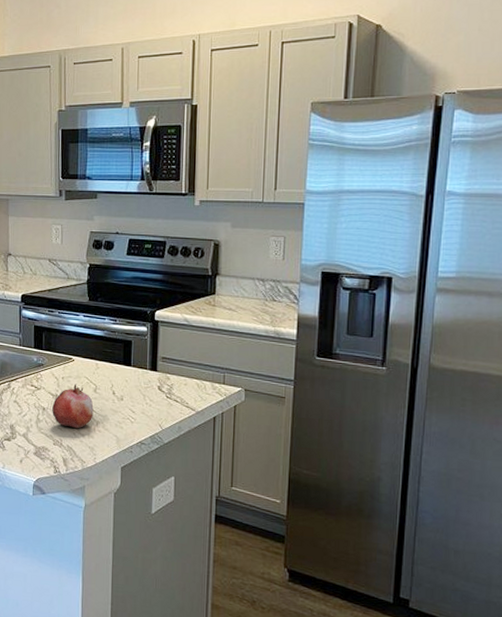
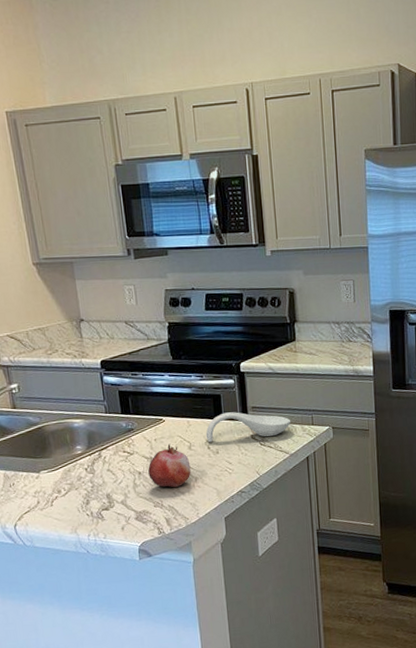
spoon rest: none [112,359,202,391] -> present [205,412,291,443]

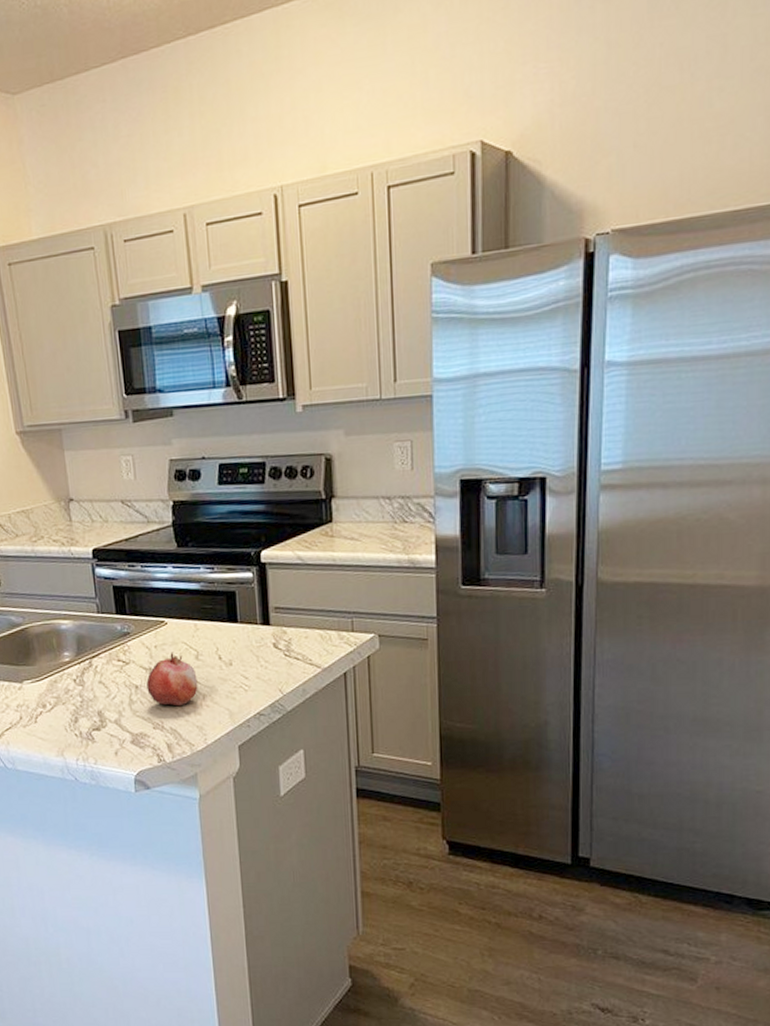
spoon rest: present [205,412,291,443] -> none [216,613,325,652]

